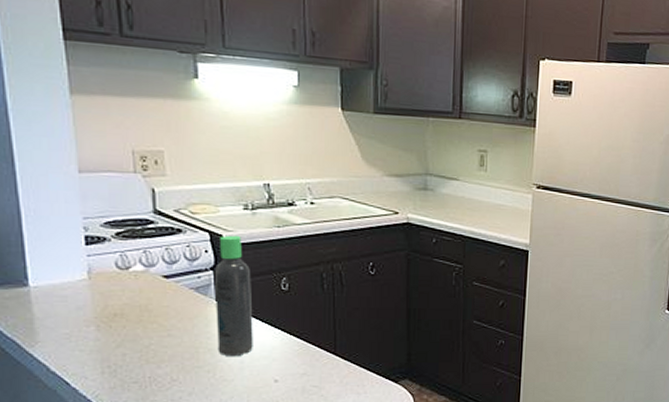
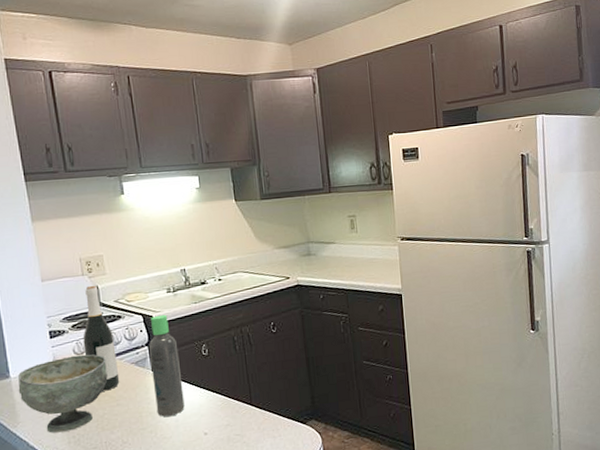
bowl: none [39,270,158,359] -> present [18,354,108,433]
wine bottle: none [129,186,174,317] -> present [83,285,120,391]

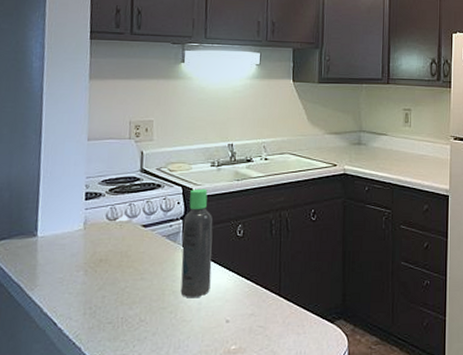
bowl: present [18,354,108,433] -> none [42,221,138,301]
wine bottle: present [83,285,120,391] -> none [117,150,150,262]

